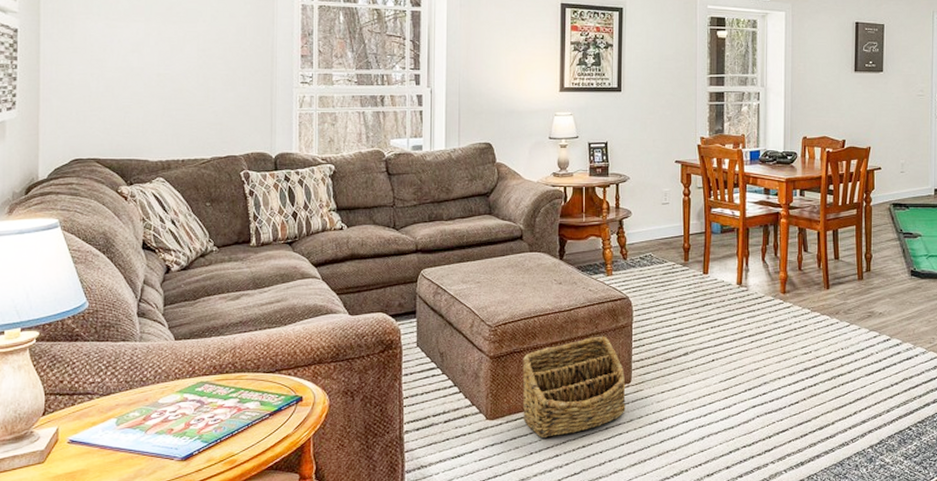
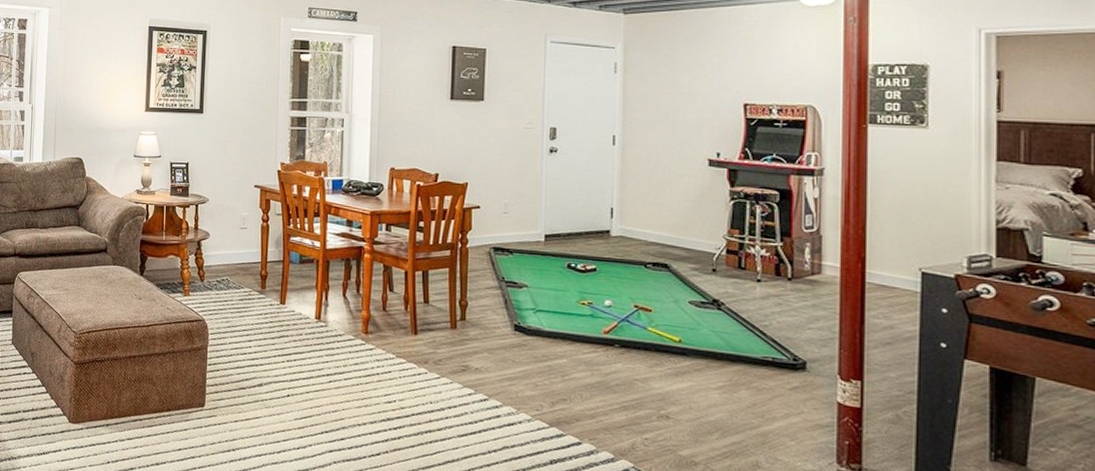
basket: present [522,336,626,437] -> none [102,355,200,449]

